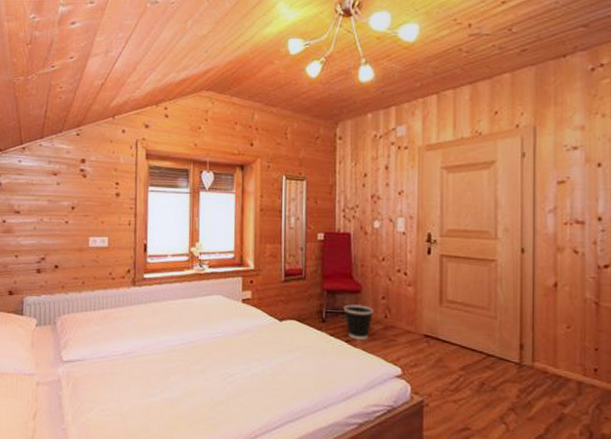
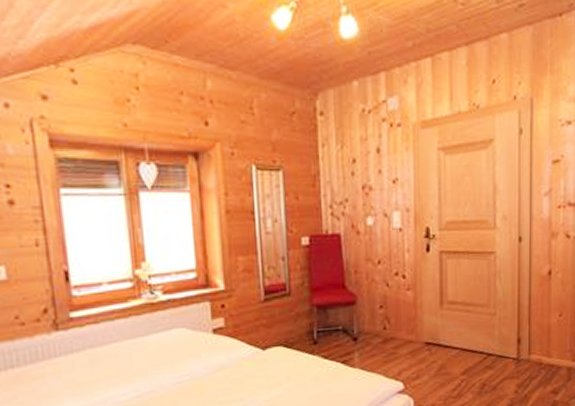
wastebasket: present [343,304,374,340] -> none [337,318,372,358]

